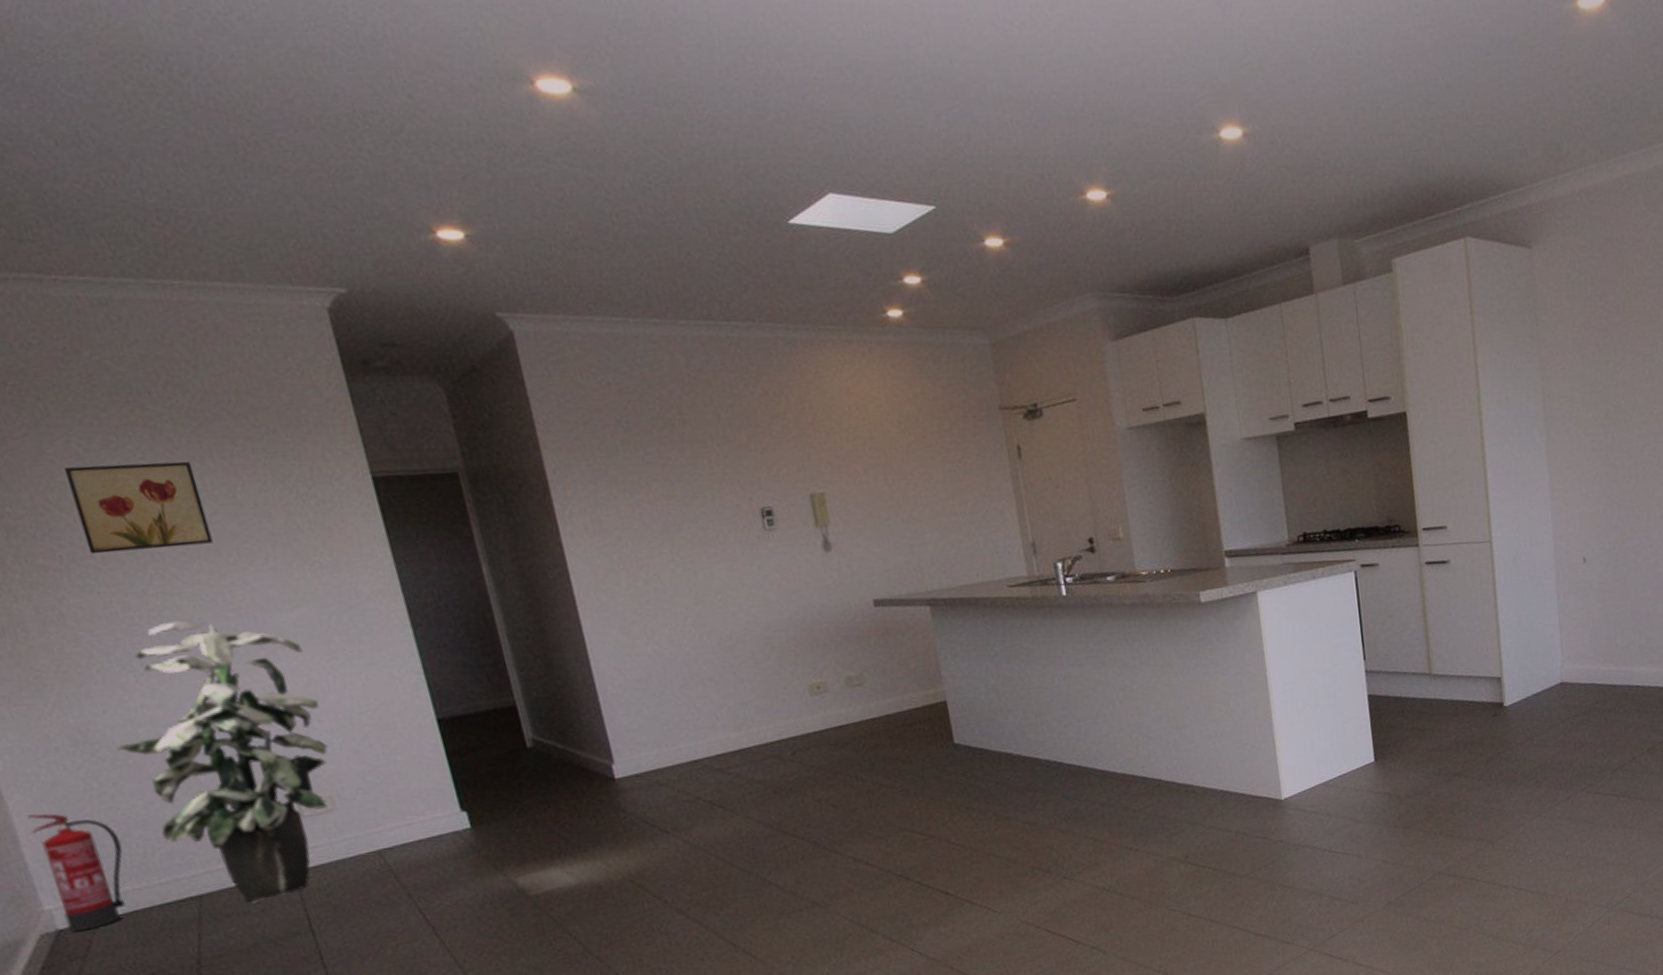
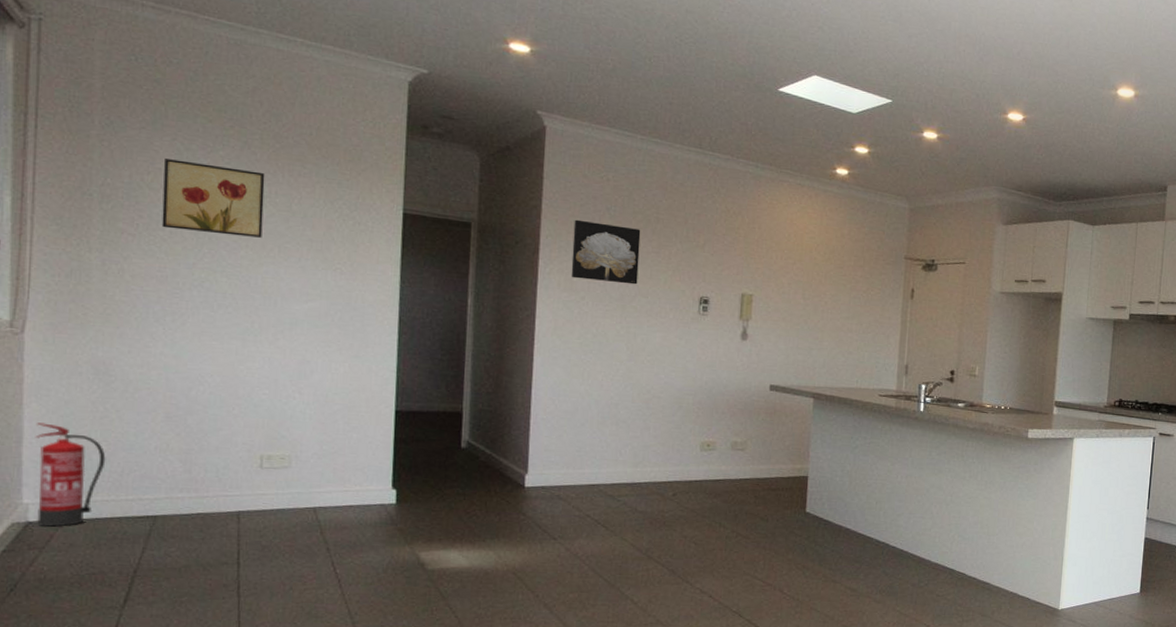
indoor plant: present [117,621,328,902] -> none [129,291,305,530]
wall art: none [581,438,681,517] -> present [571,219,641,285]

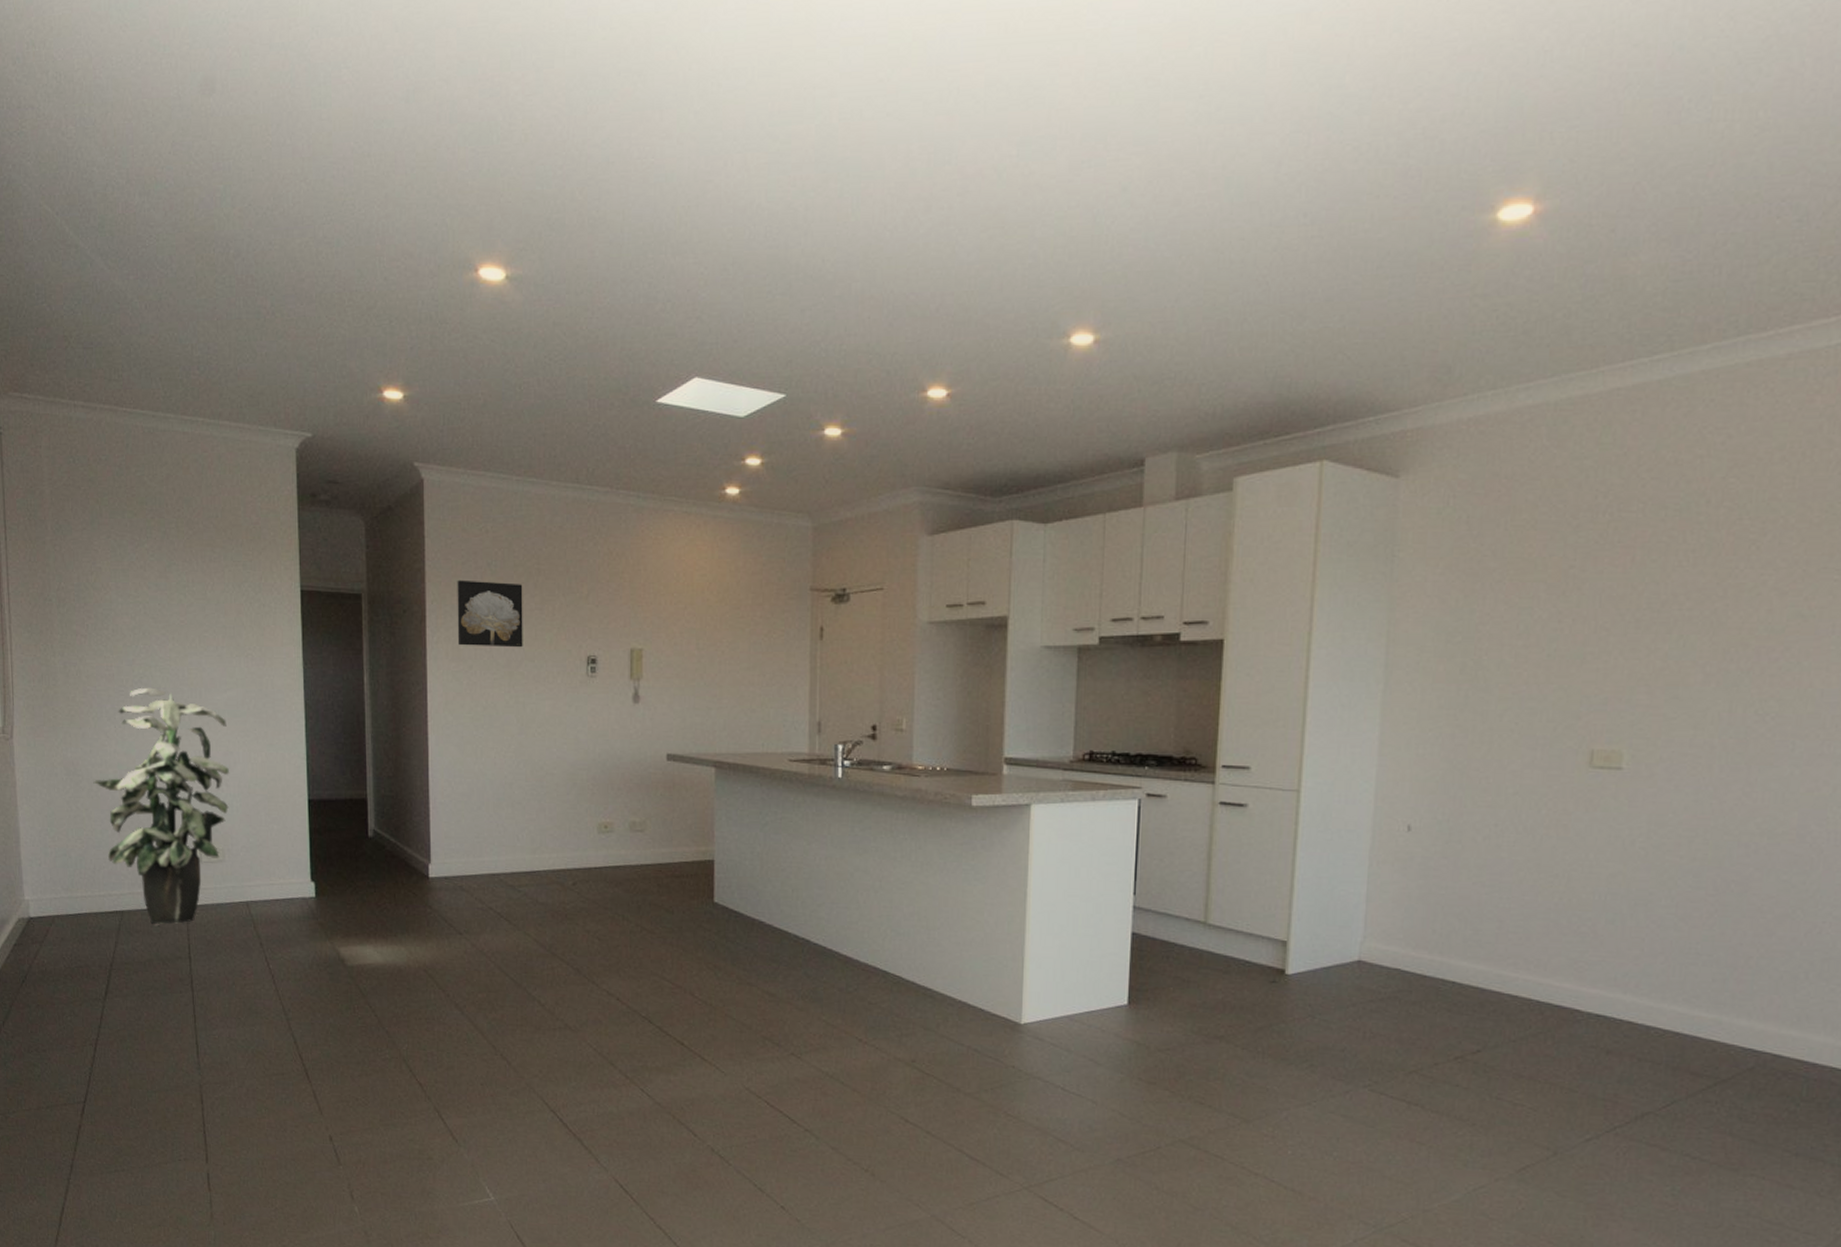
fire extinguisher: present [35,422,106,527] -> none [28,823,81,922]
indoor plant: none [129,291,305,530] -> present [93,687,229,925]
wall art: present [161,159,265,238] -> none [103,557,185,629]

